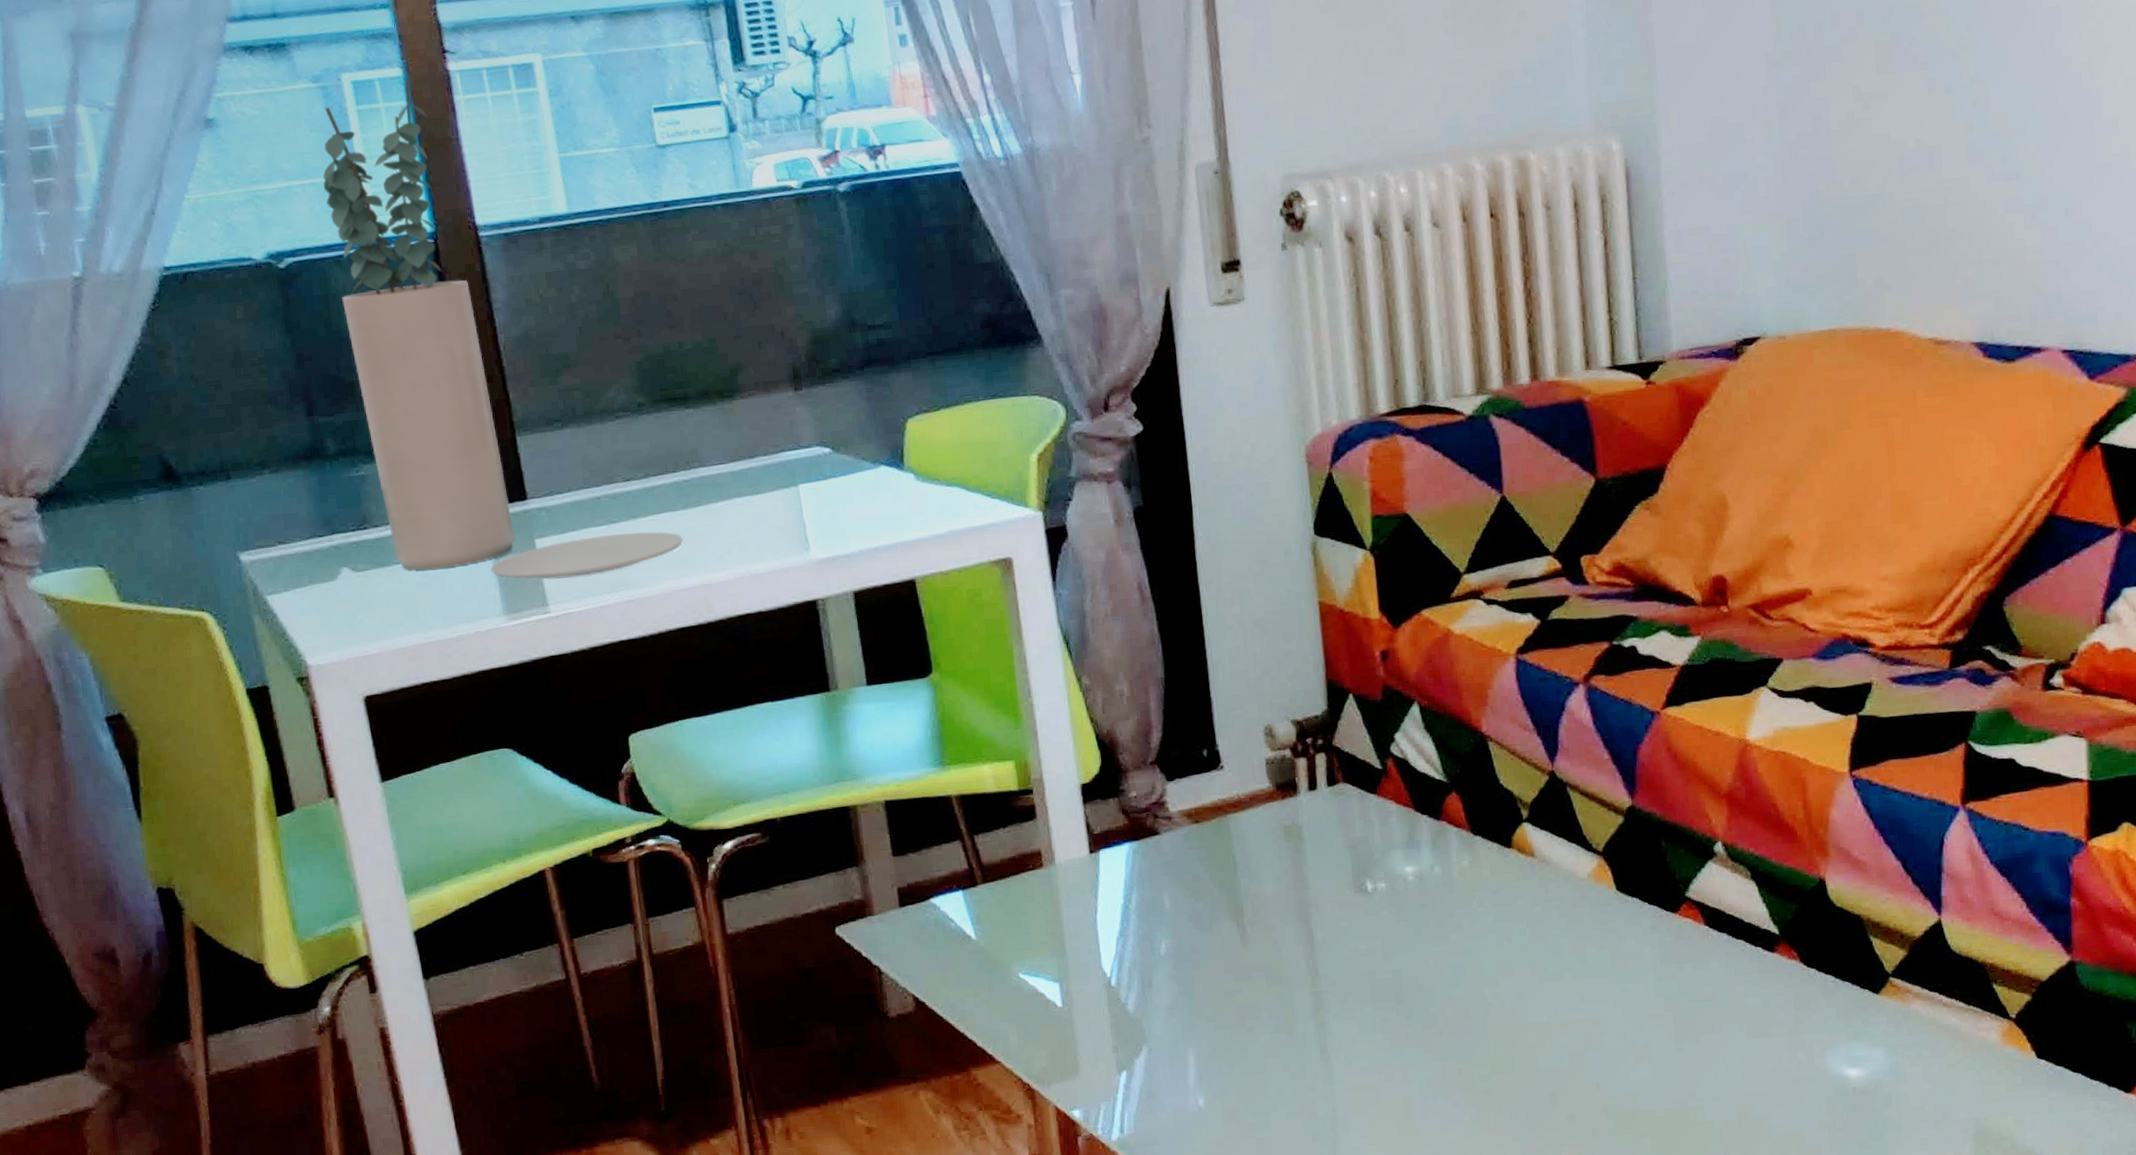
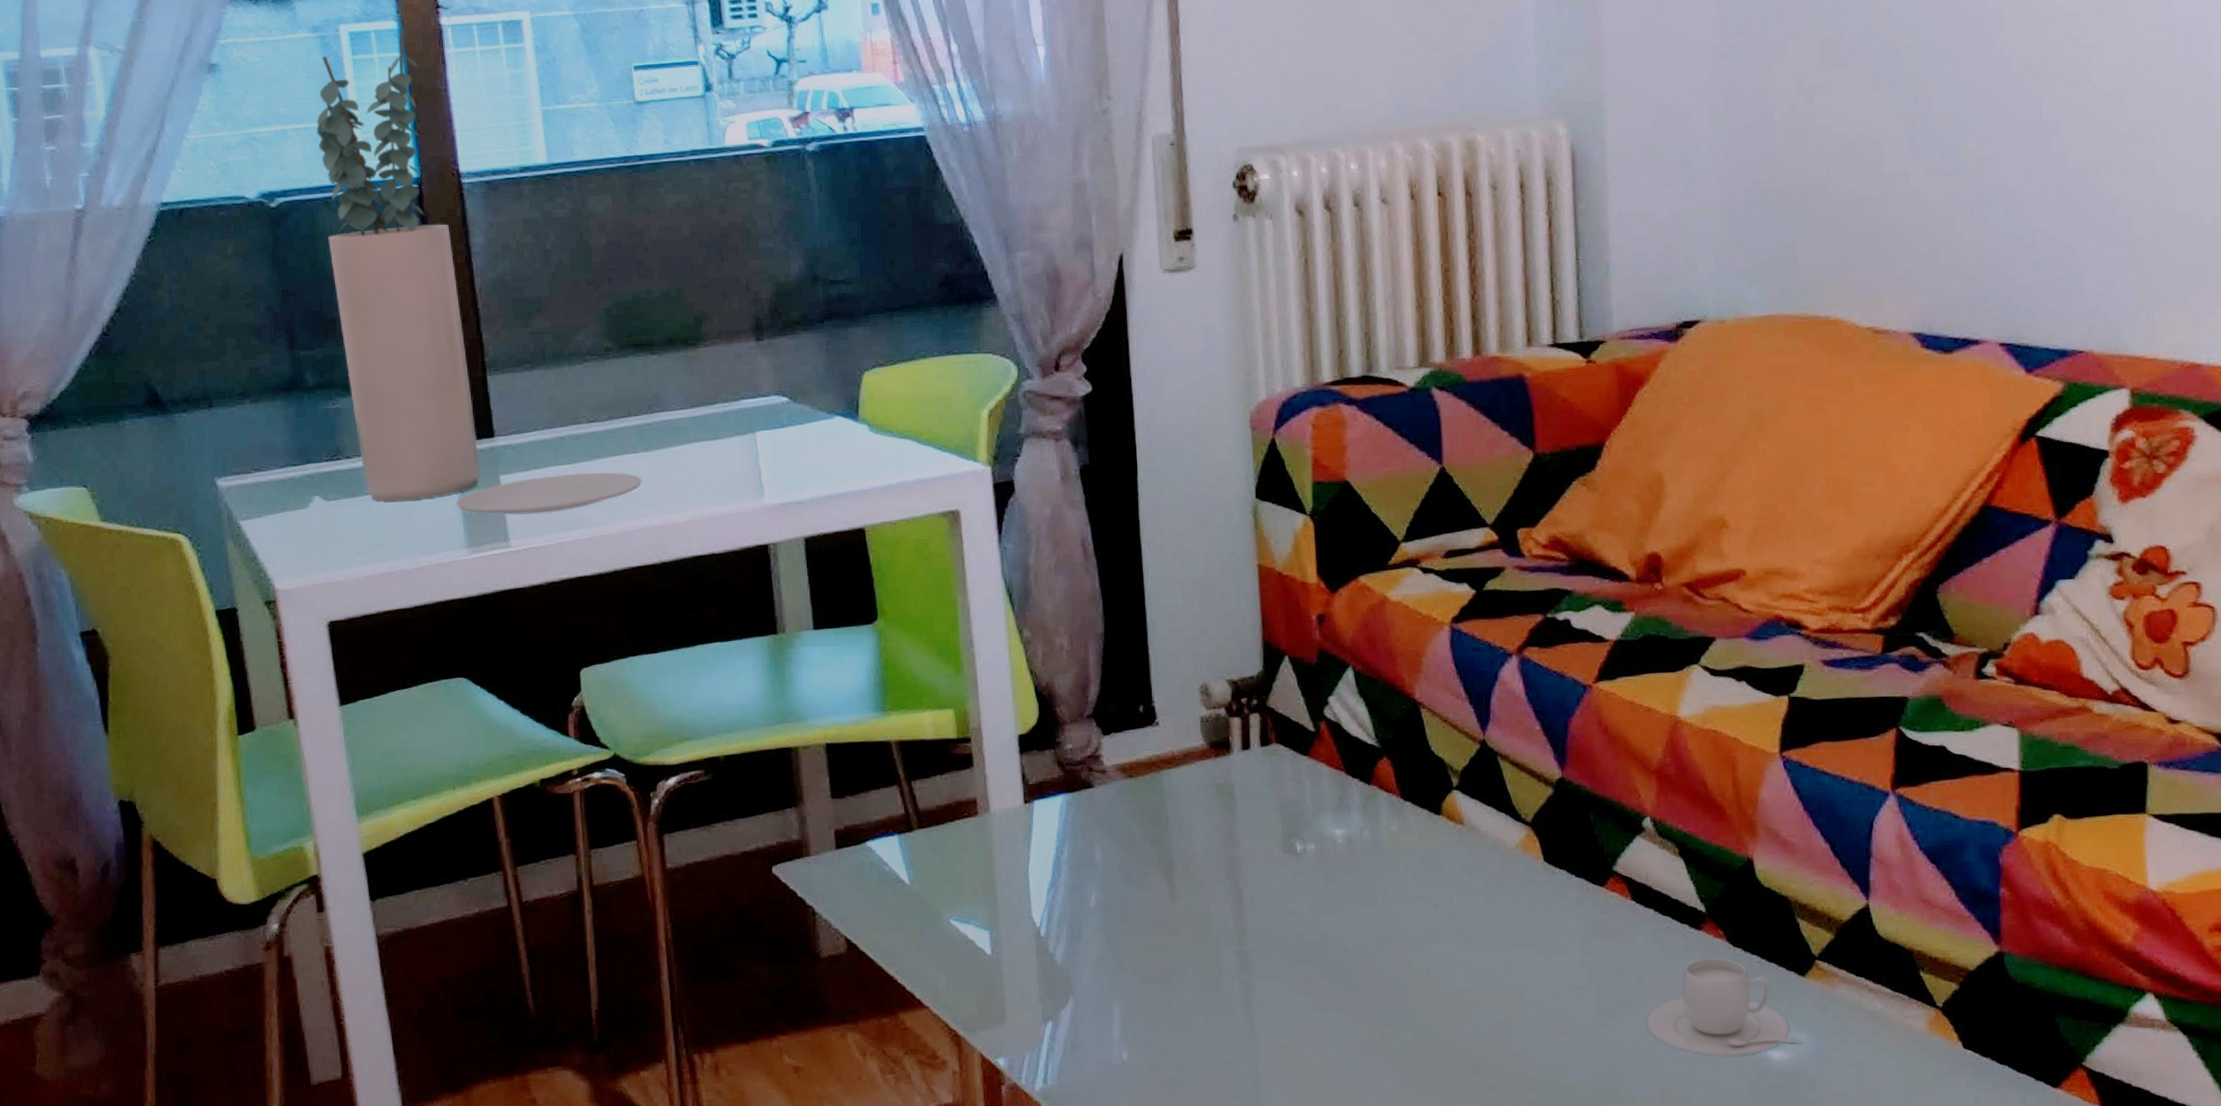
teacup: none [1722,979,1879,1077] -> present [1646,958,1803,1056]

